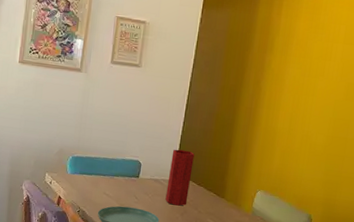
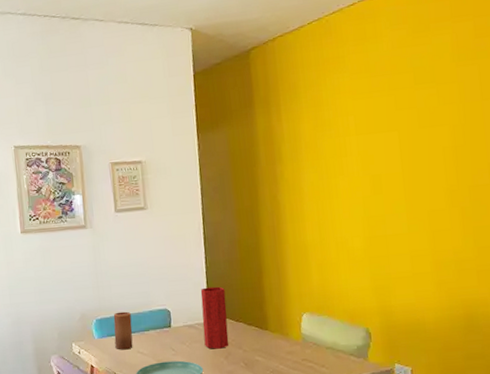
candle: none [84,154,105,189] -> present [113,311,133,350]

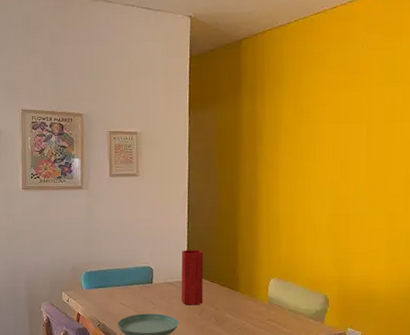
candle: present [113,311,133,350] -> none [100,266,118,301]

